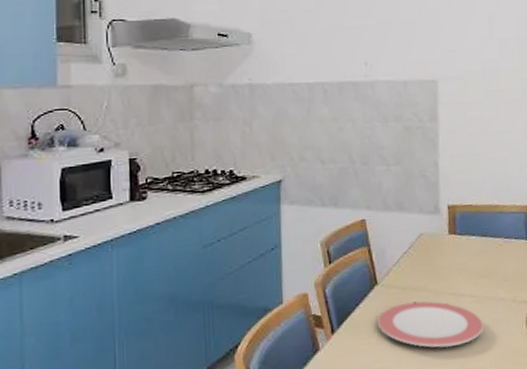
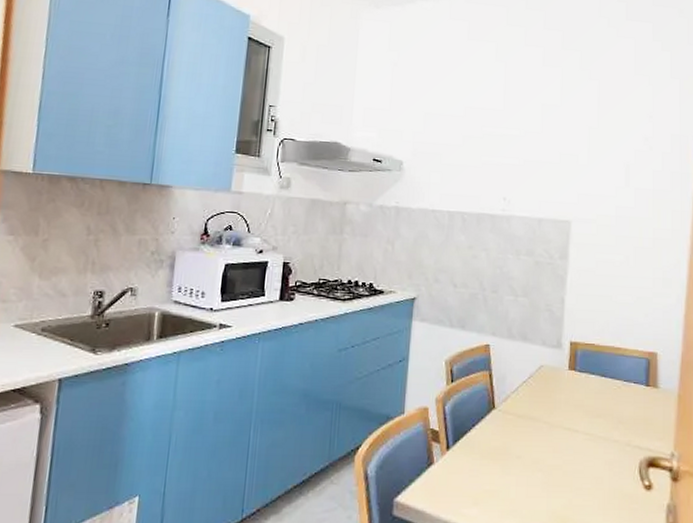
plate: present [378,301,484,348] -> none [492,430,596,480]

